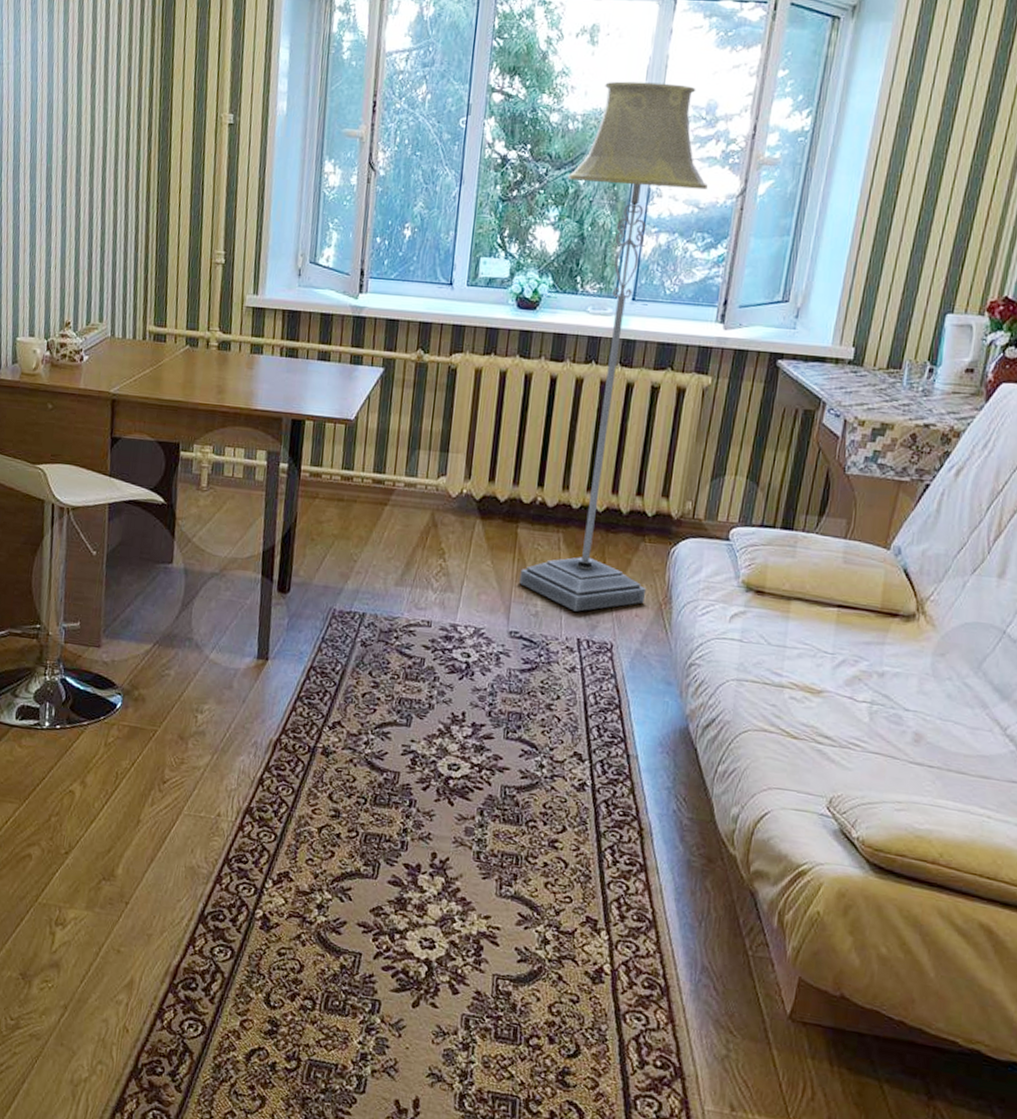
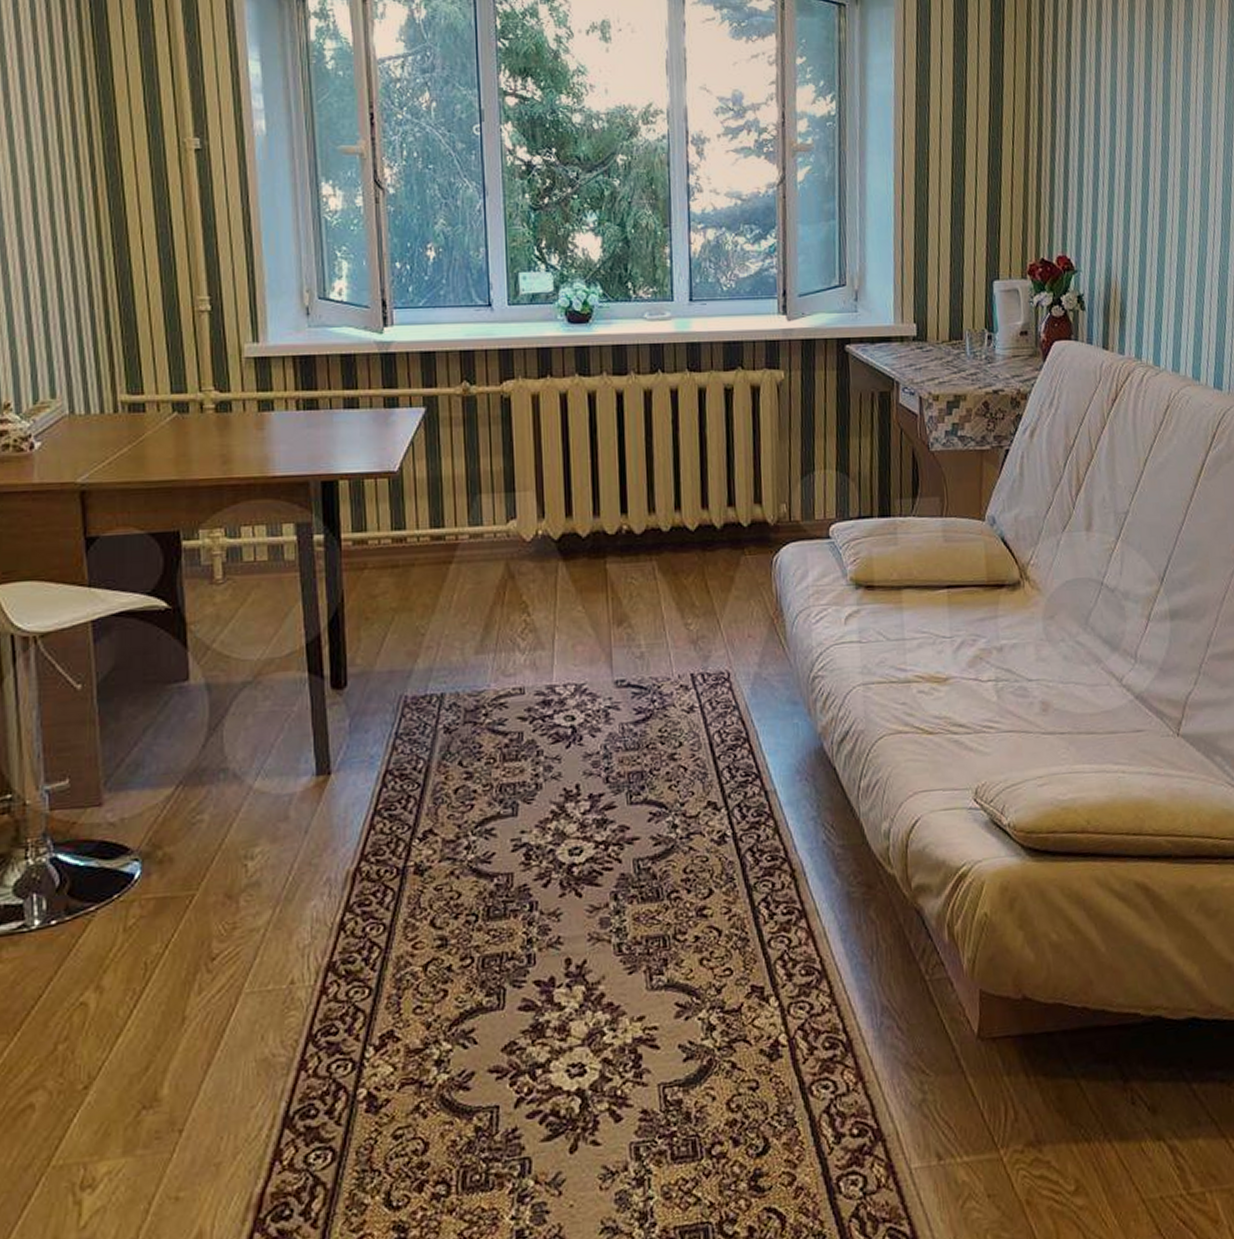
floor lamp: present [519,81,708,612] -> none [601,76,756,644]

